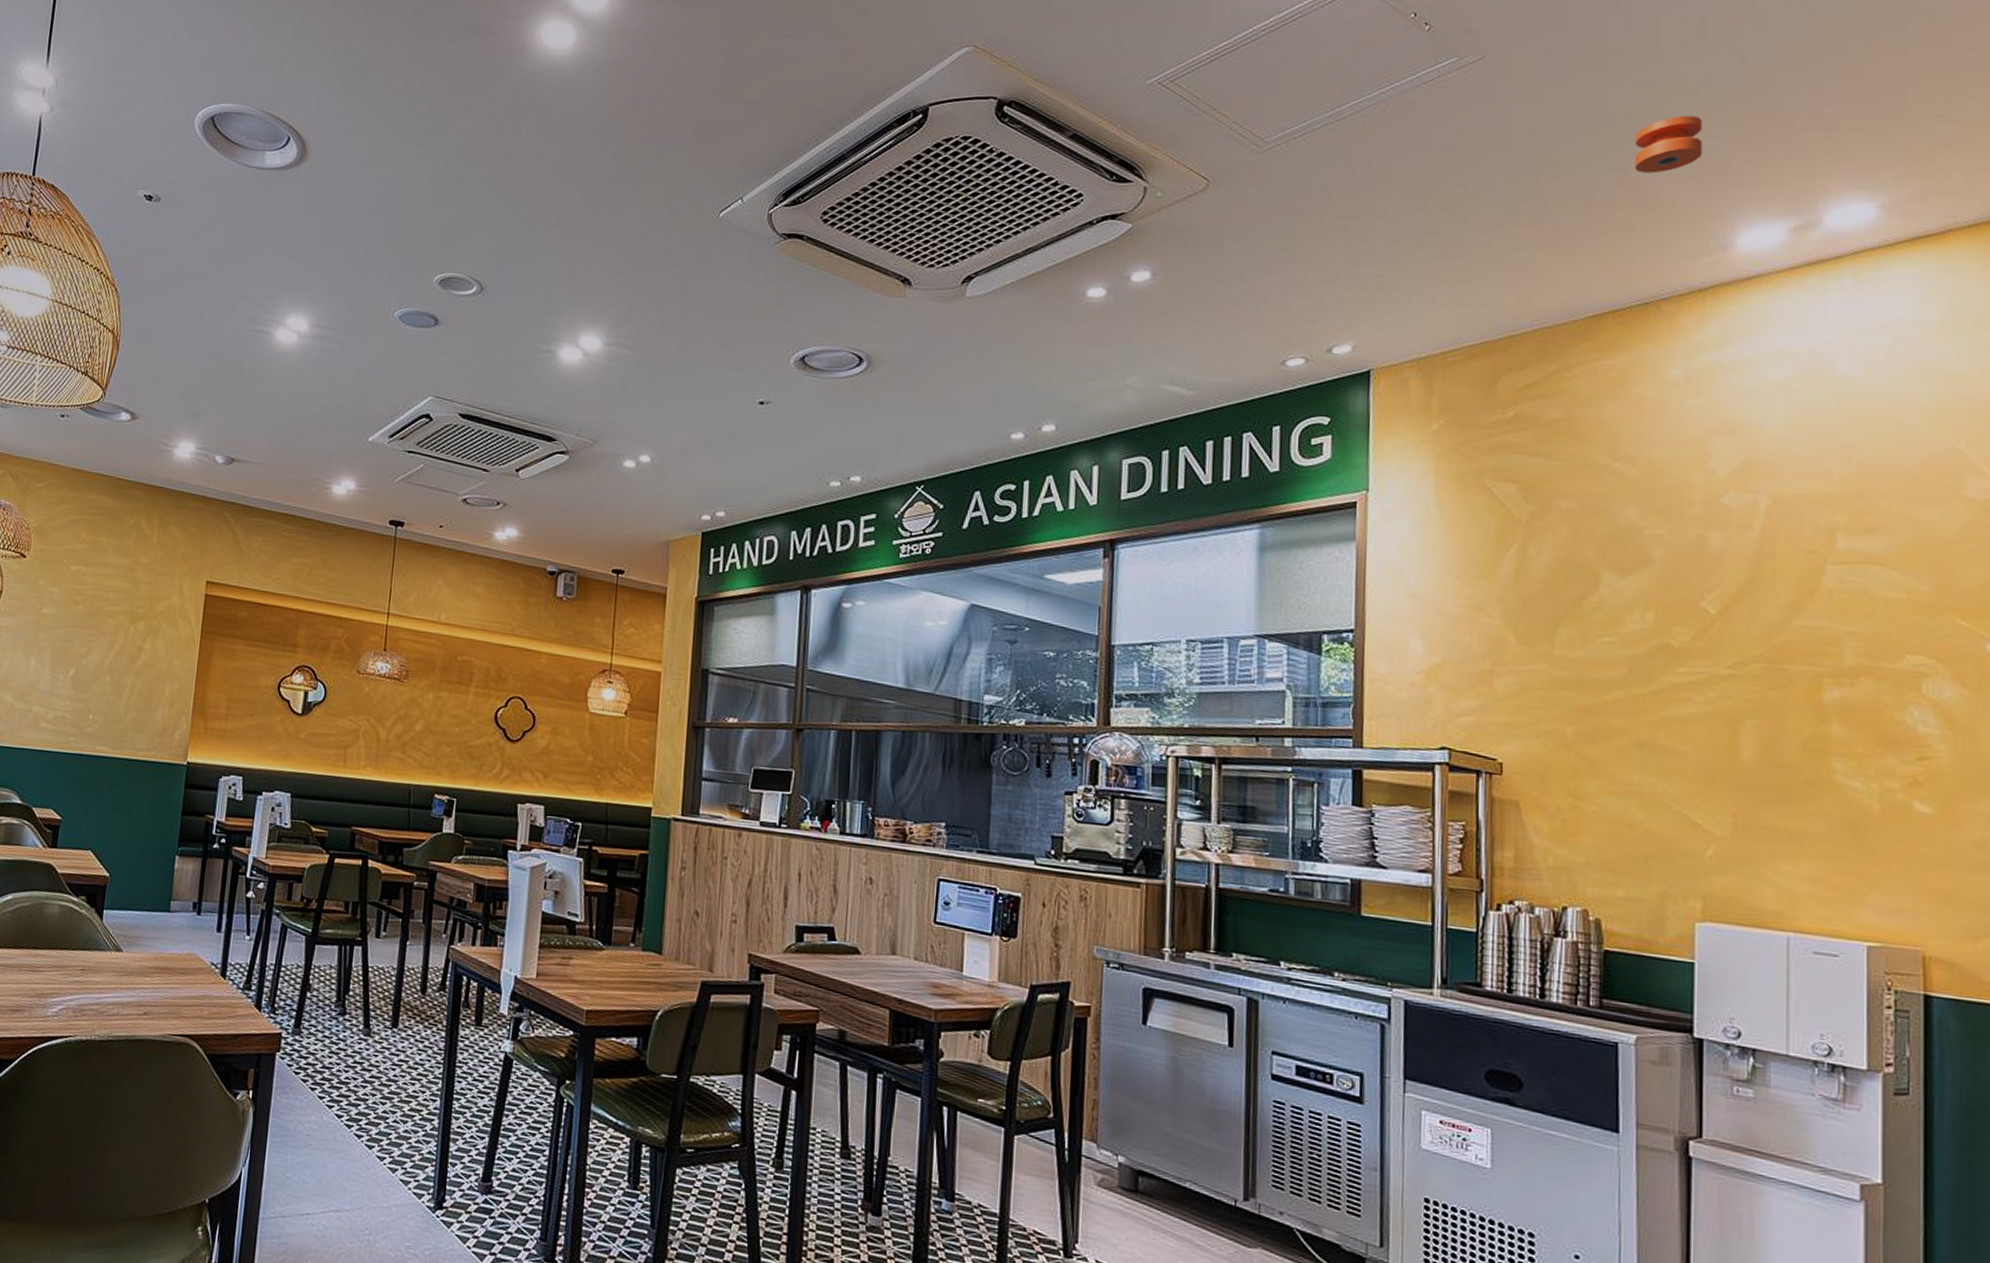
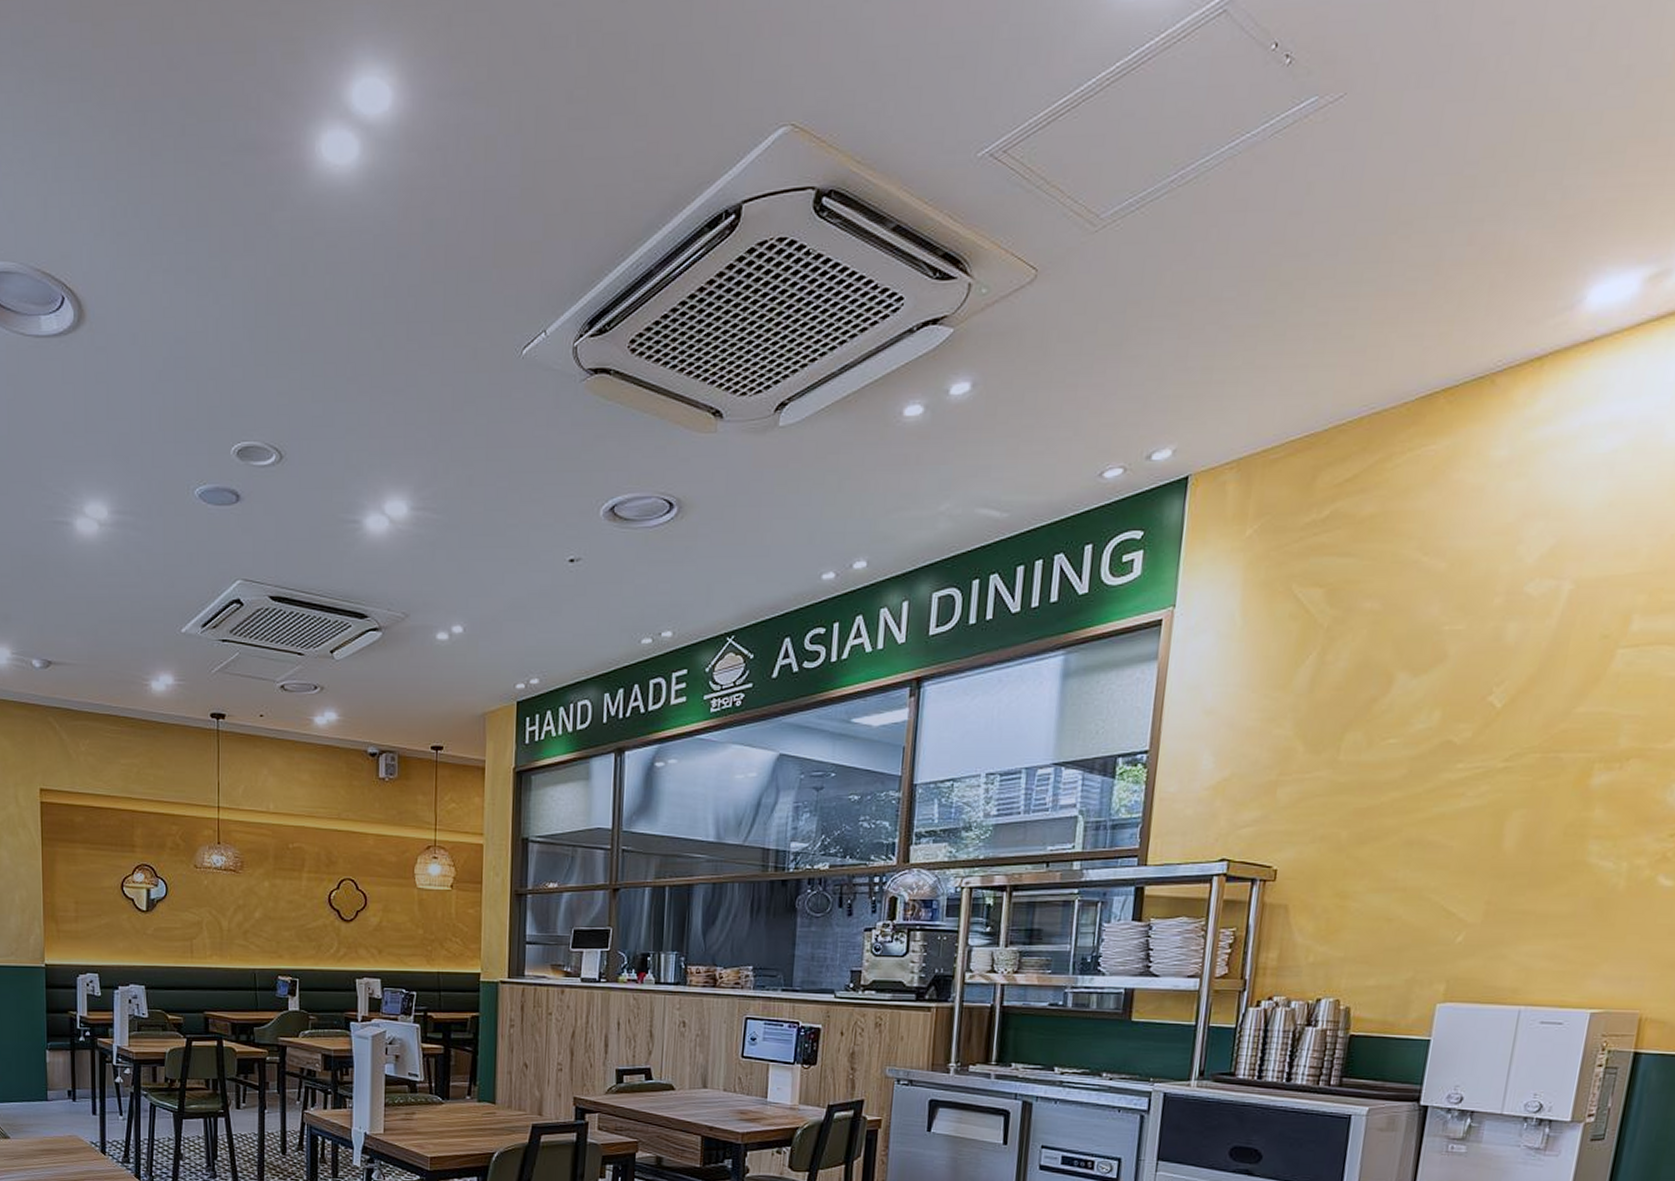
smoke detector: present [1634,115,1703,174] -> none [1490,149,1573,224]

